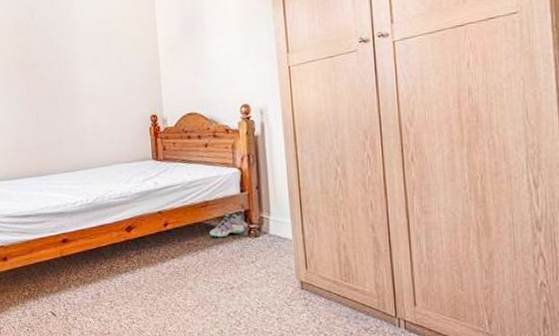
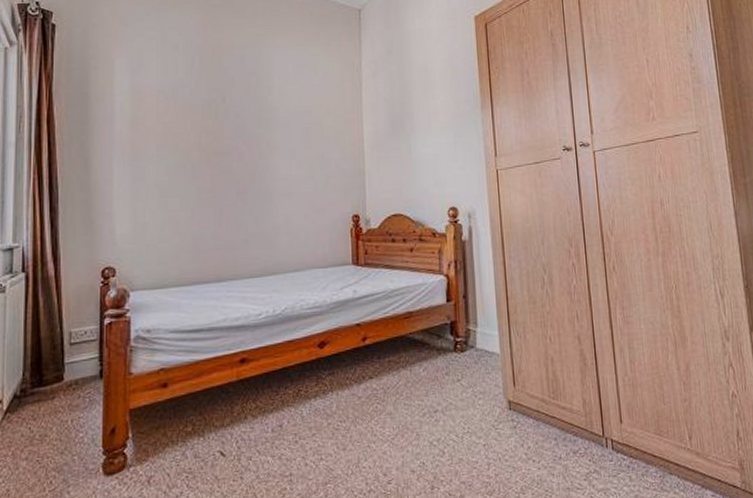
sneaker: present [210,211,245,238] -> none [413,322,450,354]

